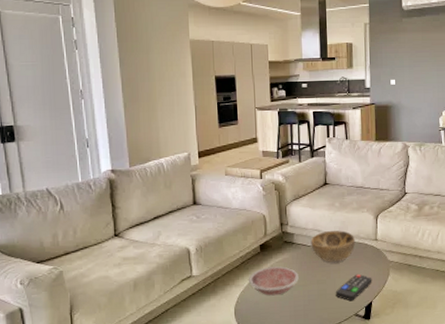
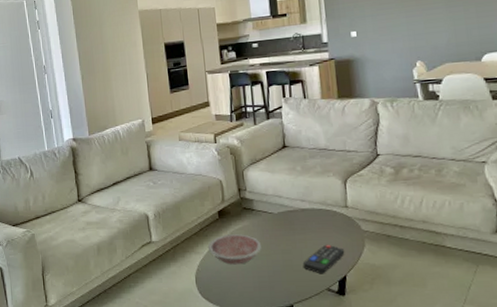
decorative bowl: present [310,230,356,263] -> none [271,196,323,232]

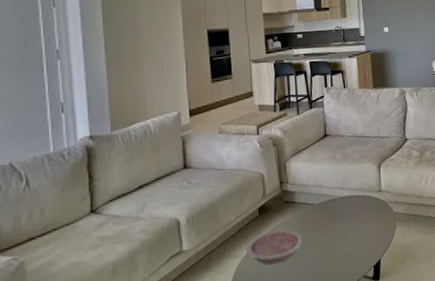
remote control: present [304,244,345,274] -> none [342,230,380,262]

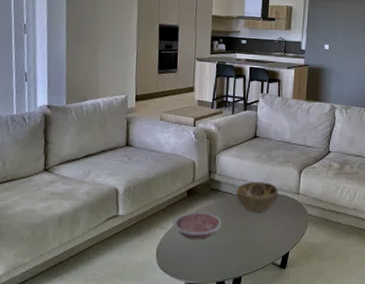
decorative bowl: none [312,184,360,221] -> present [236,182,279,213]

